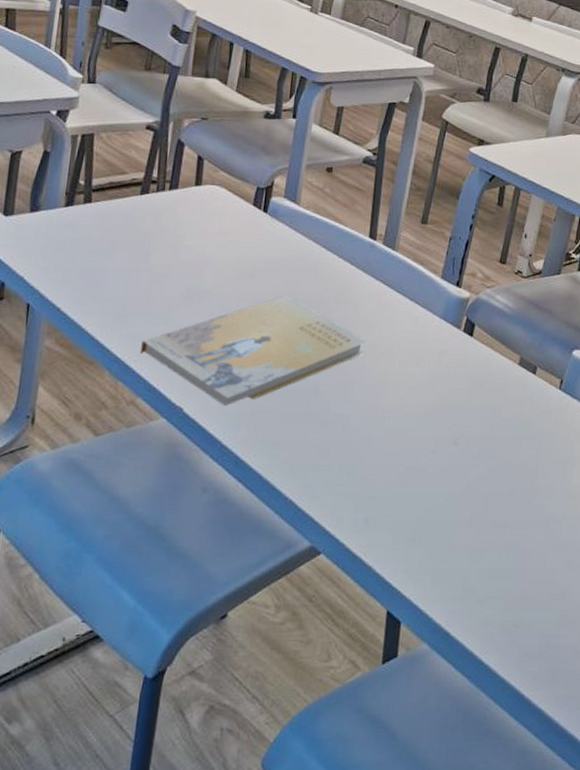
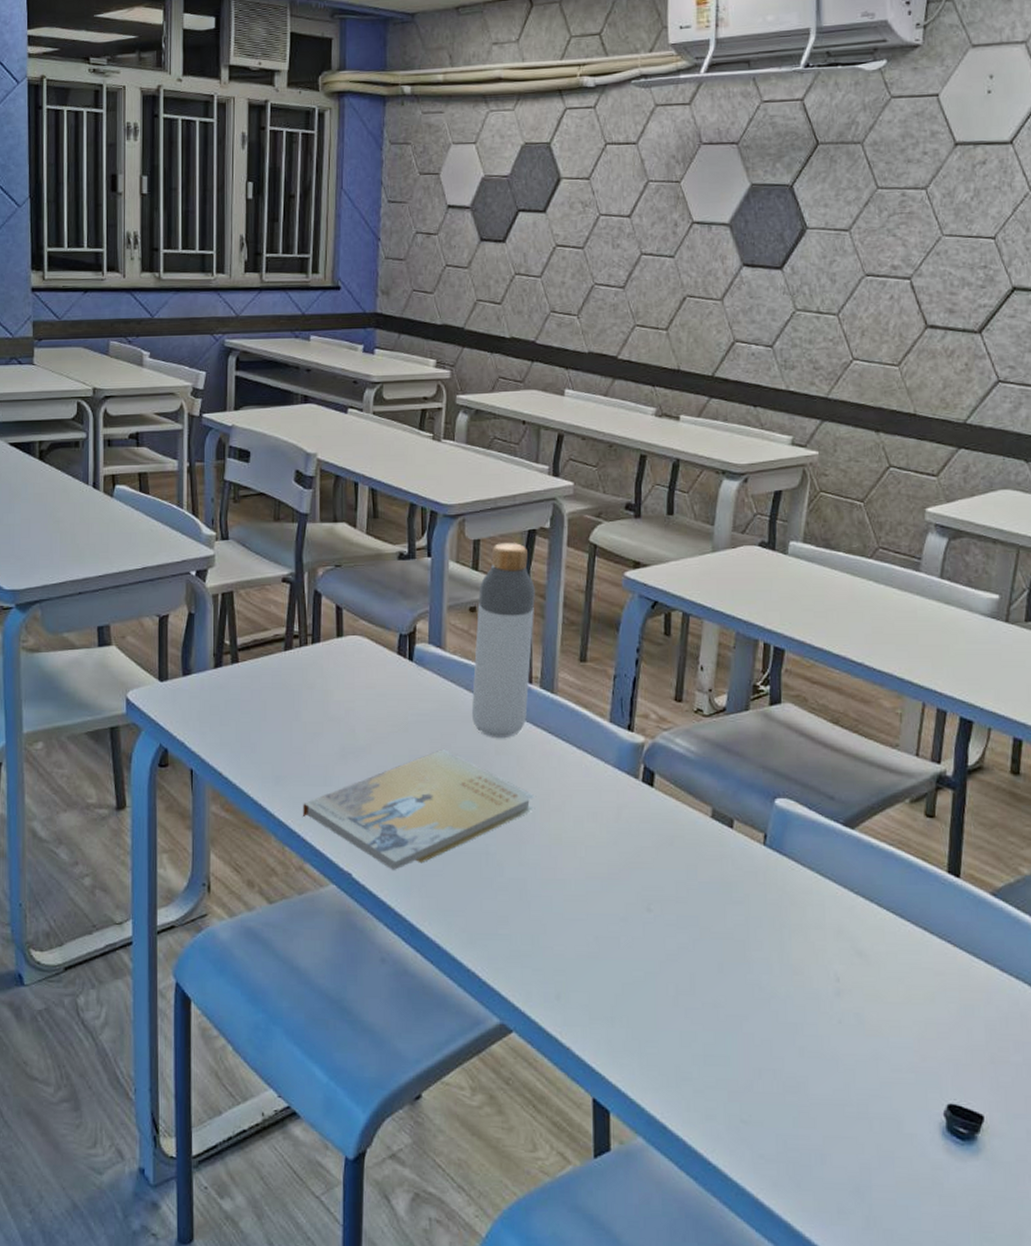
bottle: none [316,111,389,288] -> present [471,542,535,737]

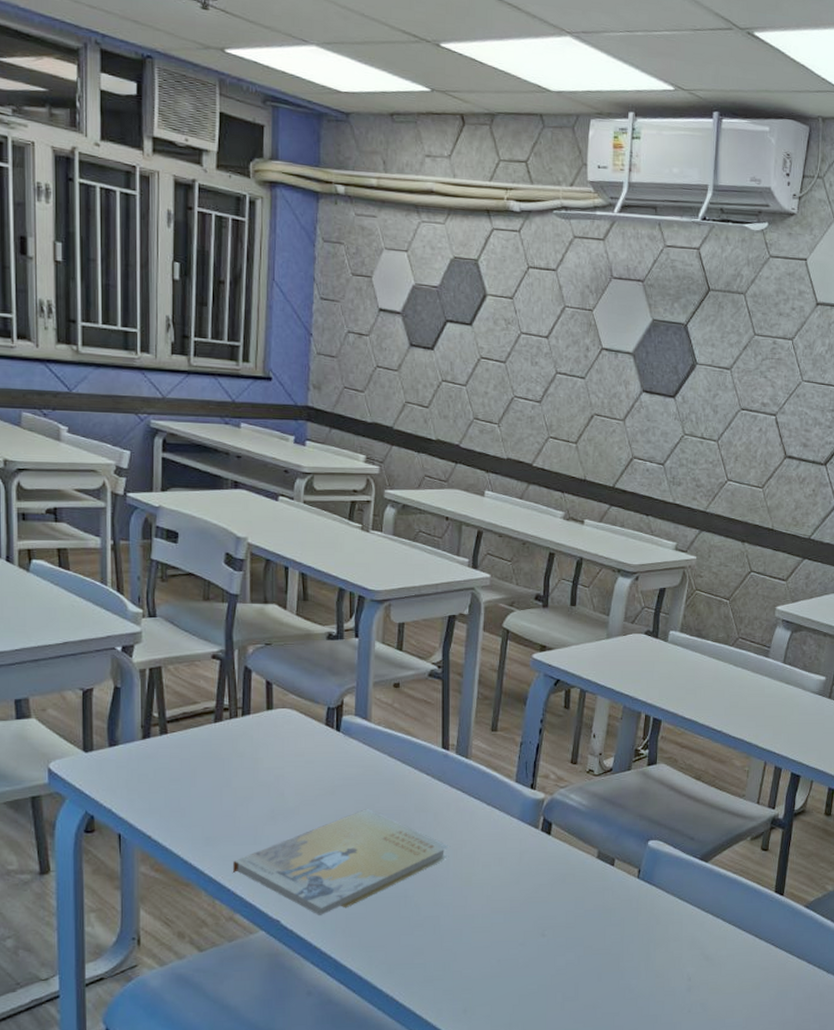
bottle: present [471,542,535,737] -> none [393,625,454,797]

